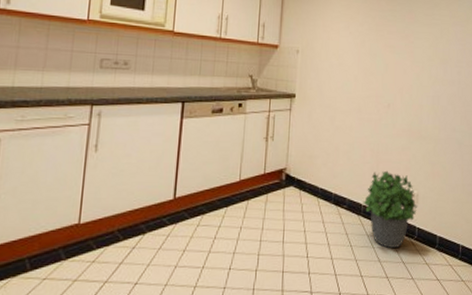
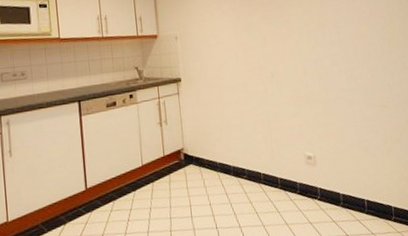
potted plant: present [363,170,418,249] -> none [262,137,317,211]

